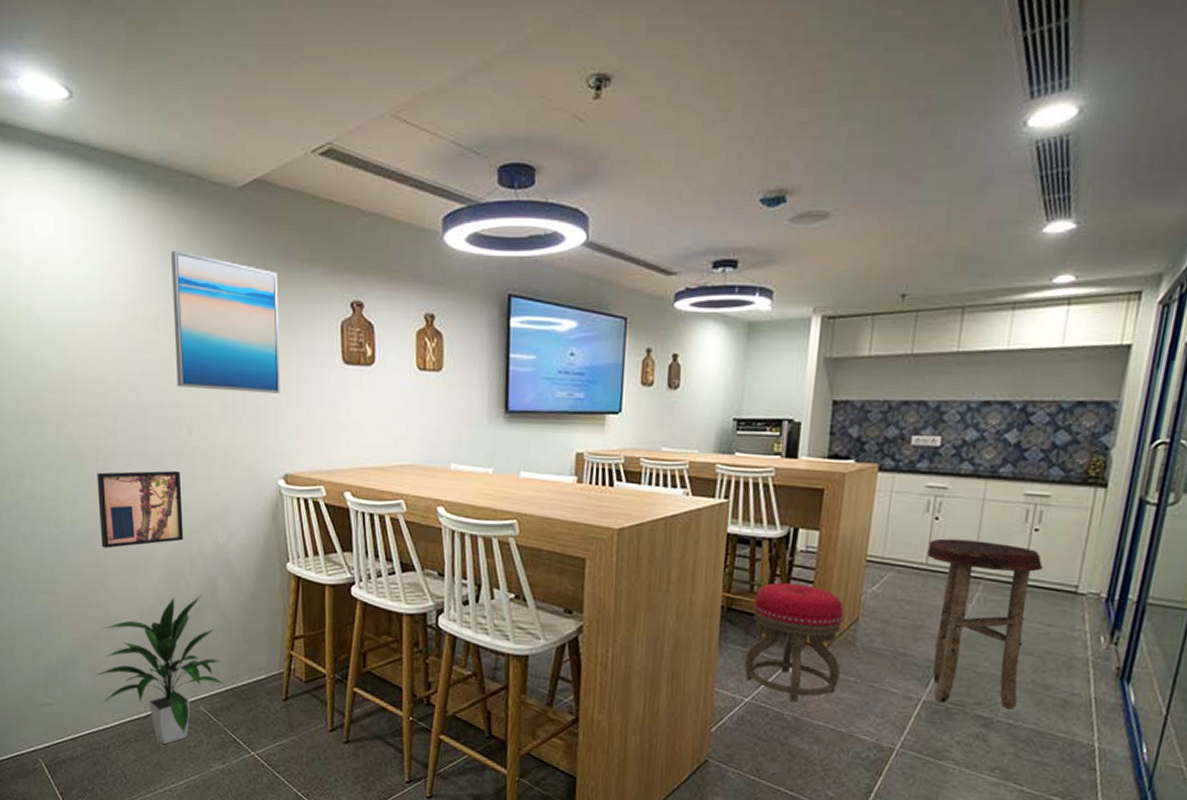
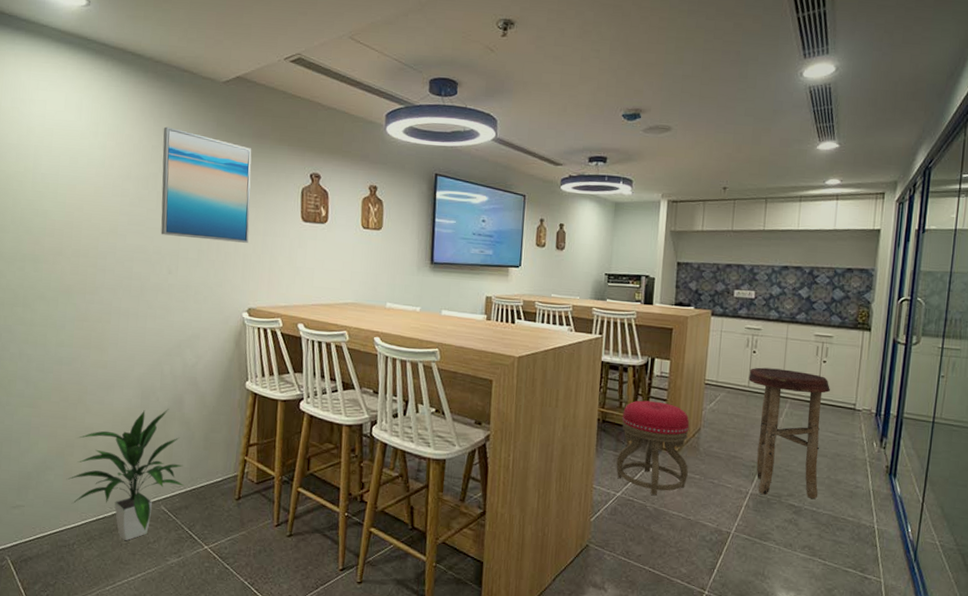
wall art: present [97,470,184,549] -> none [82,303,159,368]

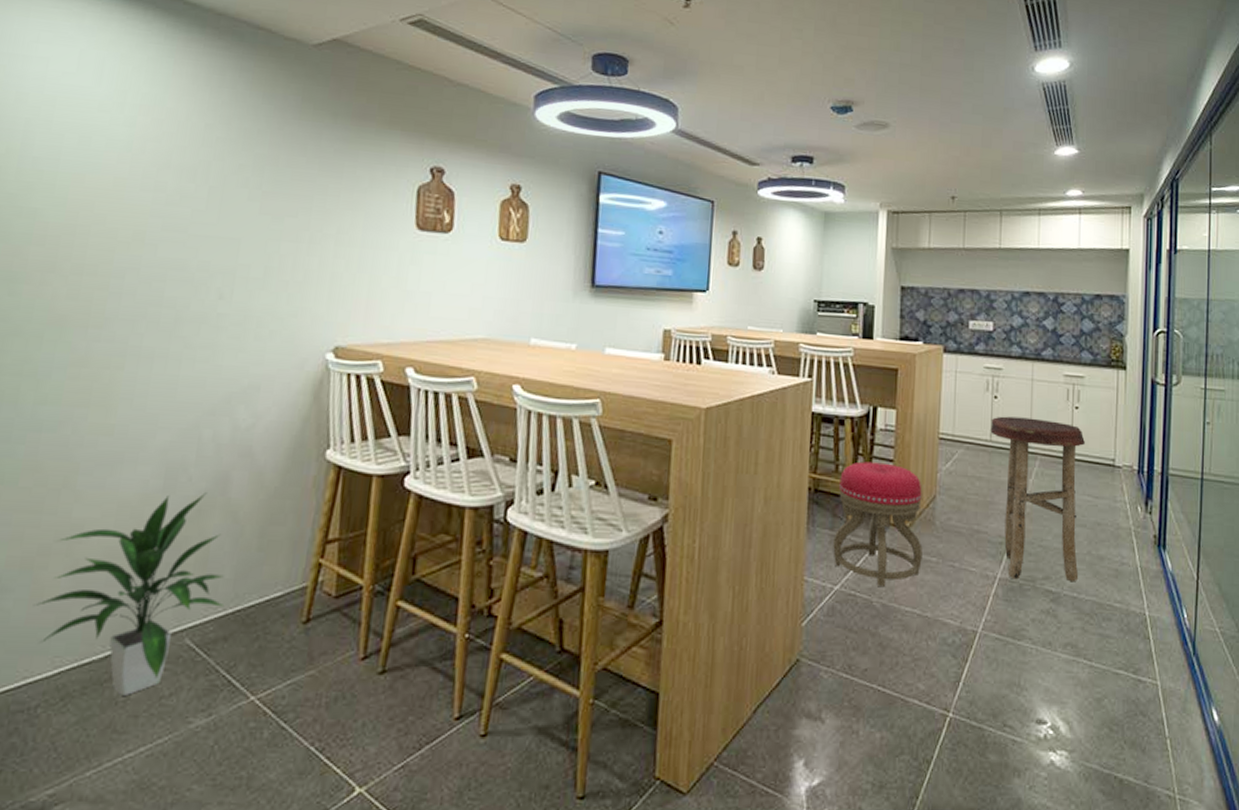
wall art: present [161,126,252,243] -> none [210,99,350,258]

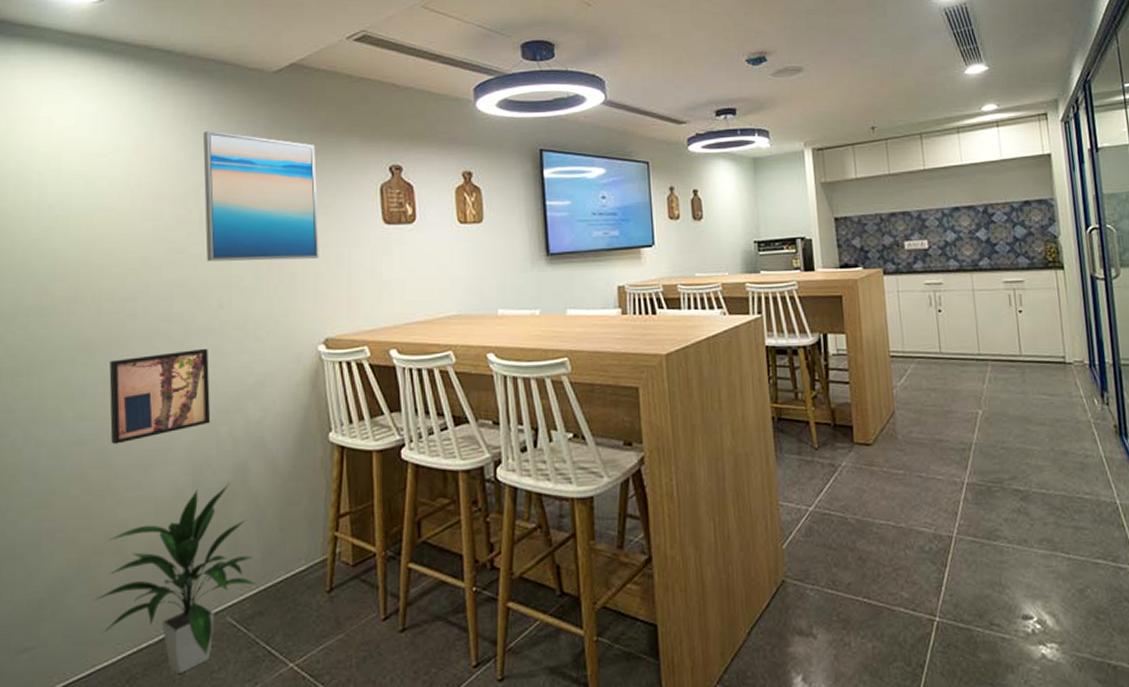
wall art: none [75,340,200,435] -> present [109,348,211,444]
wall art: none [210,99,350,258] -> present [202,130,319,262]
stool: present [833,461,923,586] -> none [800,385,890,503]
stool: present [990,416,1085,581] -> none [938,326,1045,483]

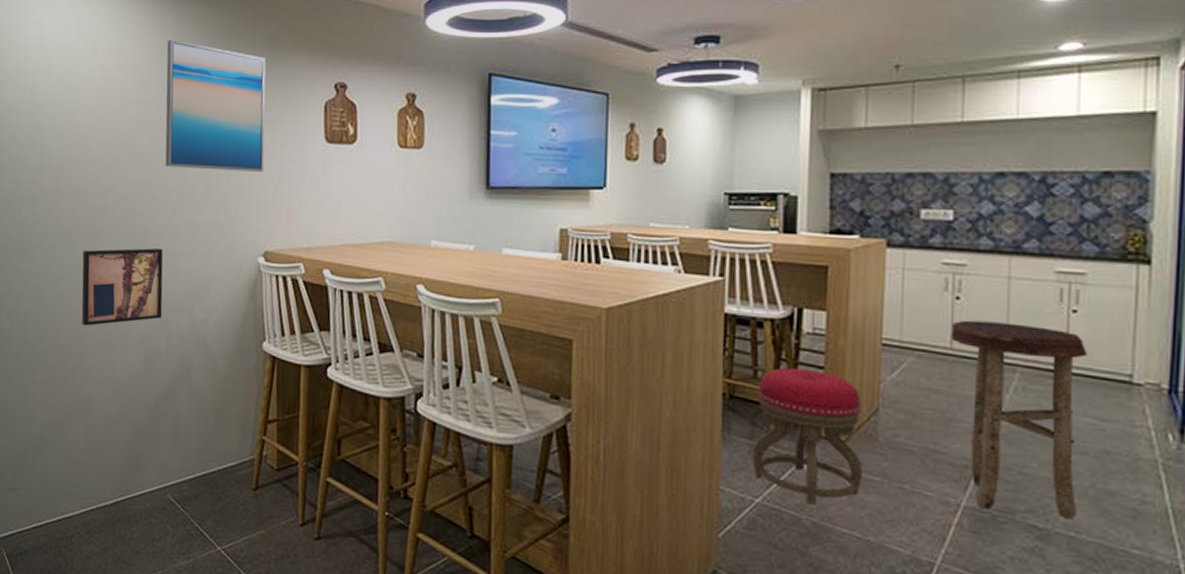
indoor plant: present [93,483,257,673] -> none [64,375,194,535]
stool: none [800,385,890,503] -> present [752,367,862,504]
stool: none [938,326,1045,483] -> present [951,320,1087,518]

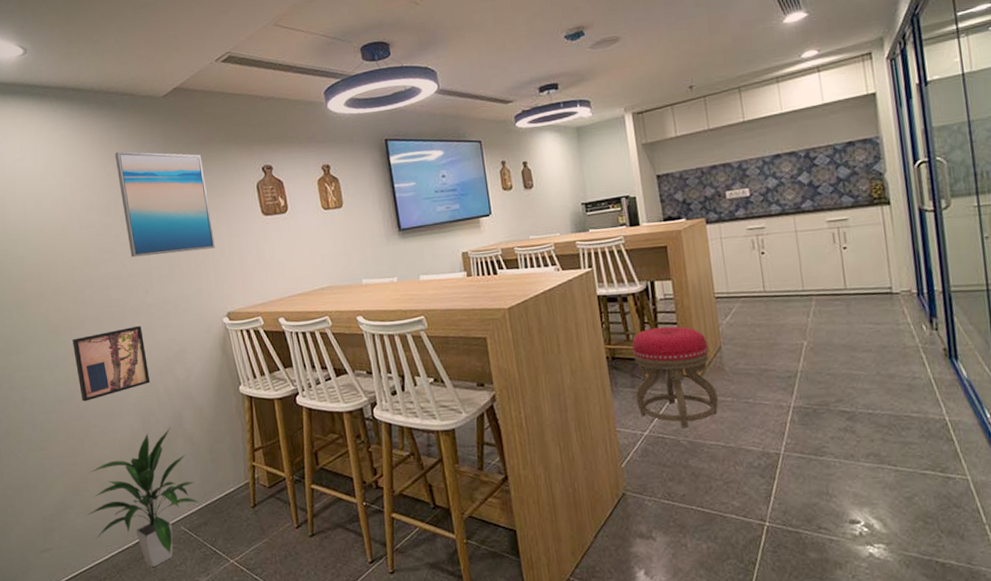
indoor plant: none [64,375,194,535] -> present [86,428,200,567]
stool: present [951,320,1087,518] -> none [761,263,872,406]

